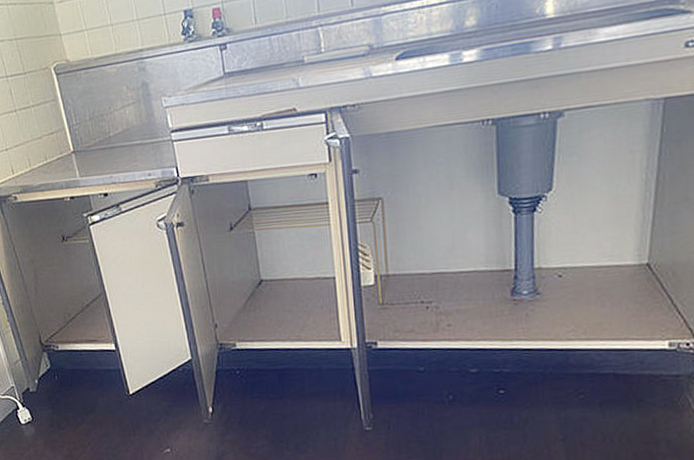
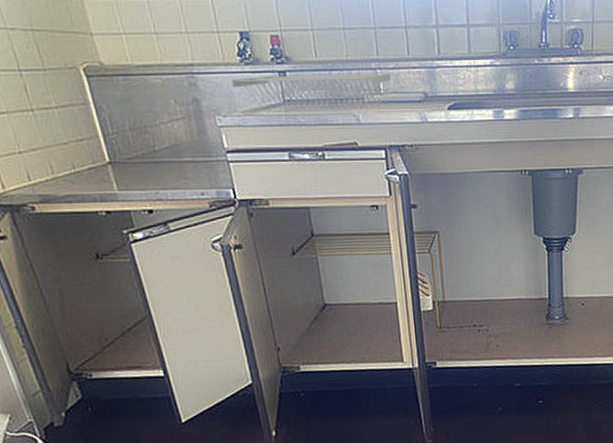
dish rack: none [176,29,332,86] -> present [231,73,391,110]

